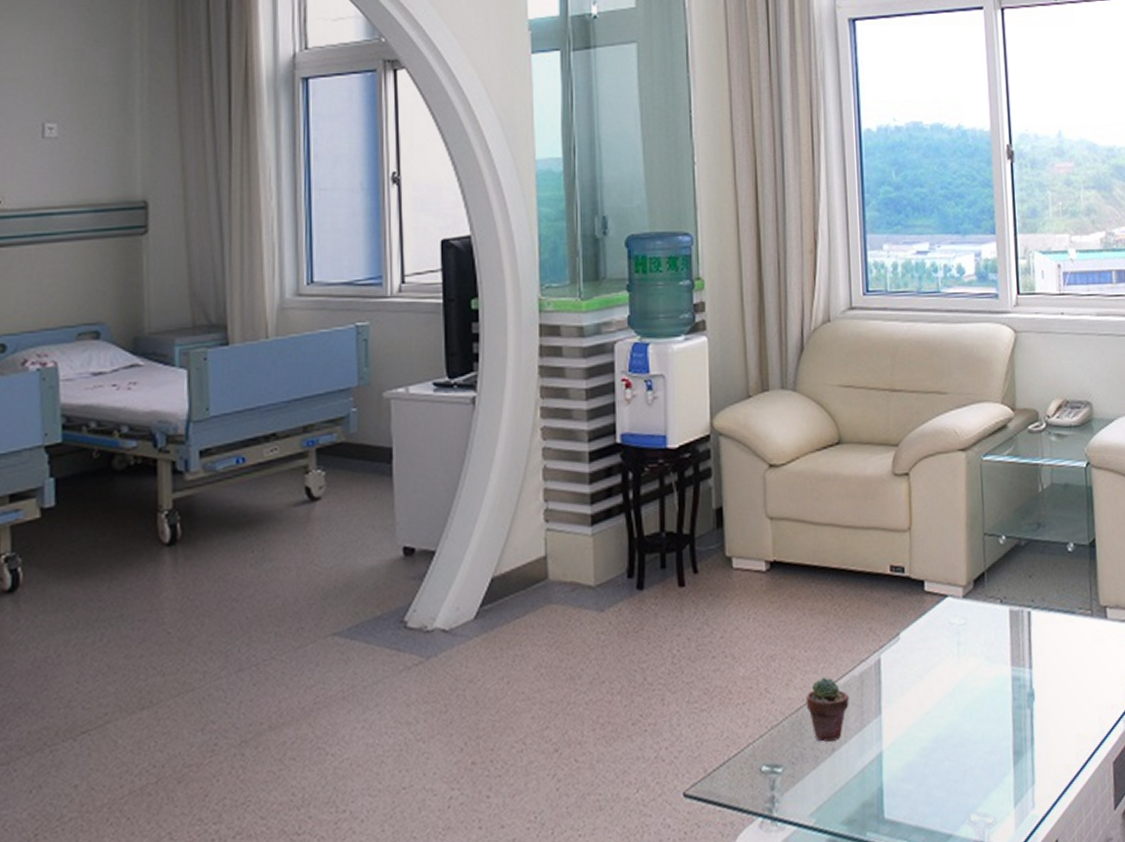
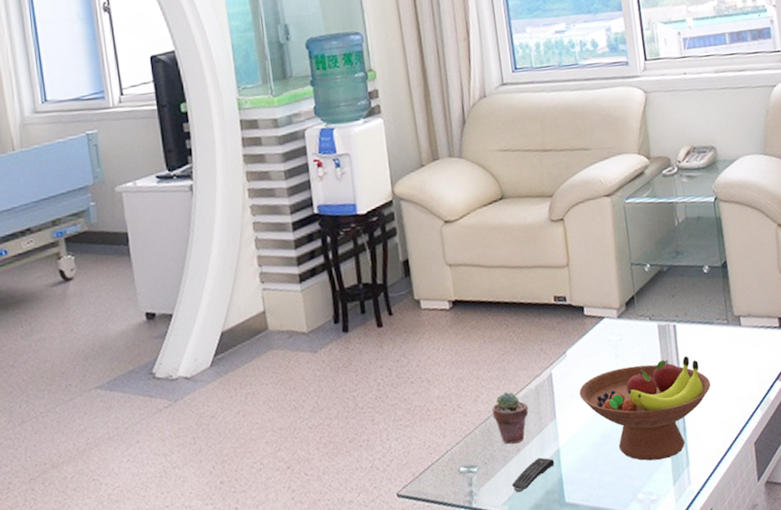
remote control: none [822,761,876,803] -> present [512,457,555,493]
fruit bowl: none [911,650,1066,775] -> present [579,356,711,461]

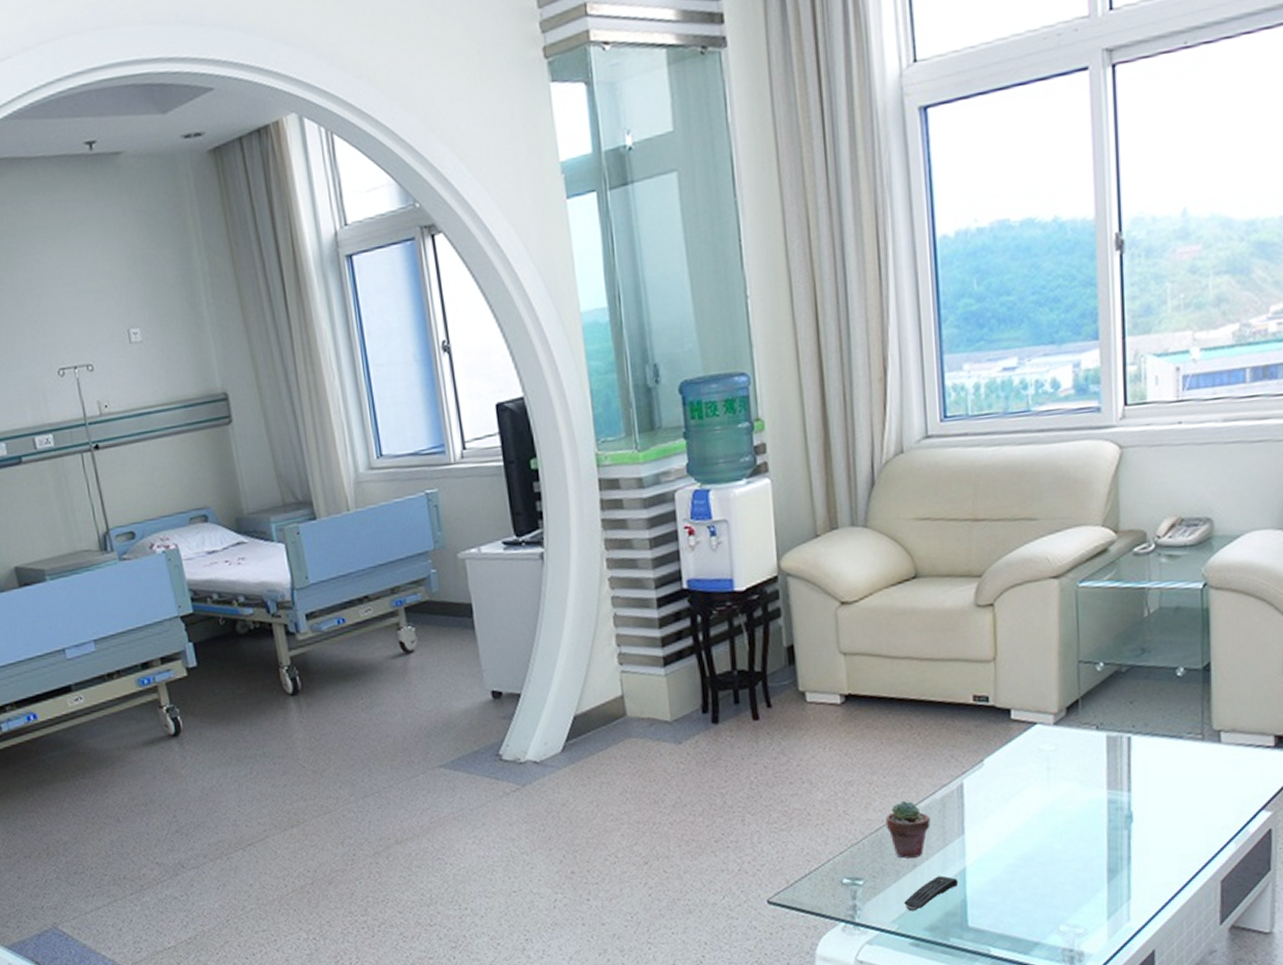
fruit bowl: present [579,356,711,461] -> none [996,774,1170,891]

